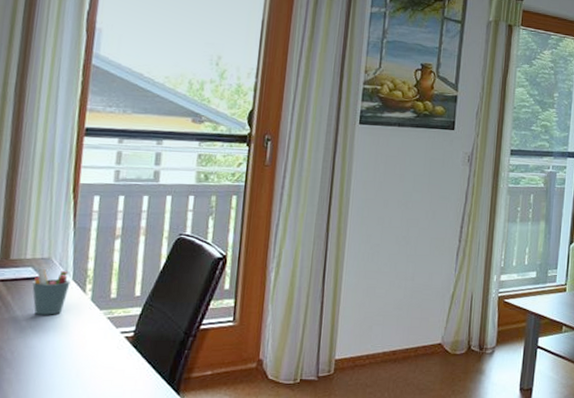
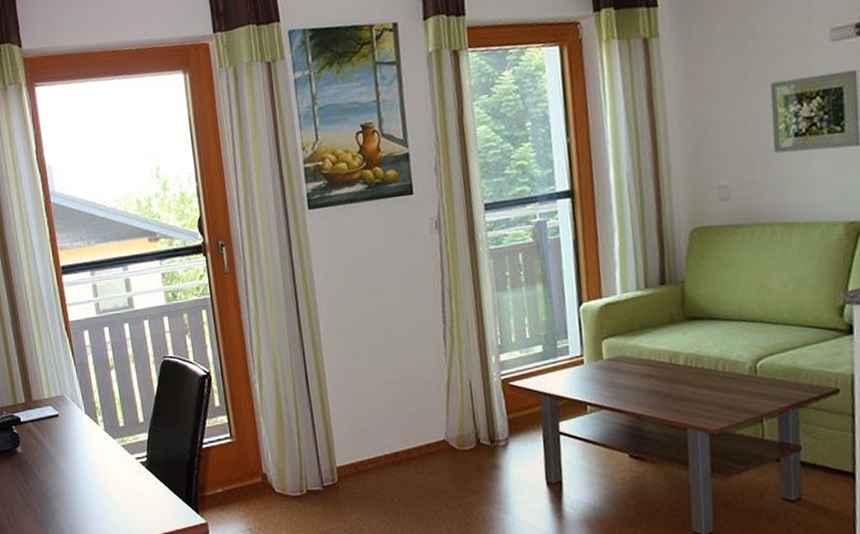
pen holder: present [32,267,70,315] -> none [55,404,85,449]

